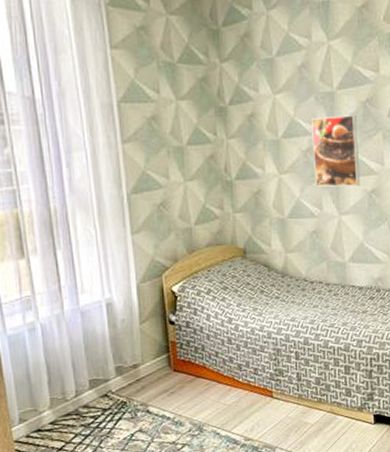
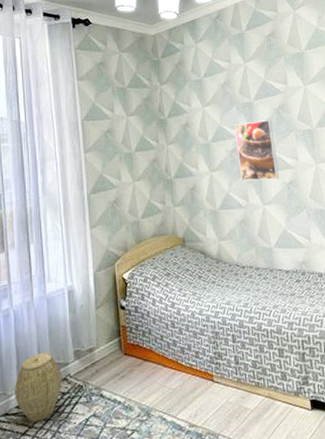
woven basket: none [47,368,103,438] -> present [15,352,62,423]

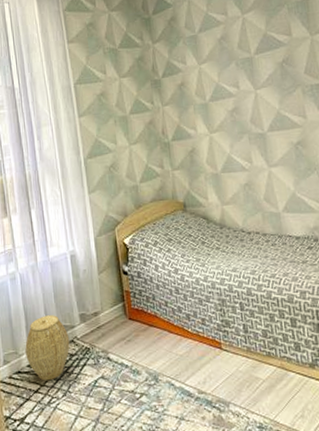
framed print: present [235,120,279,181] -> none [234,75,286,143]

